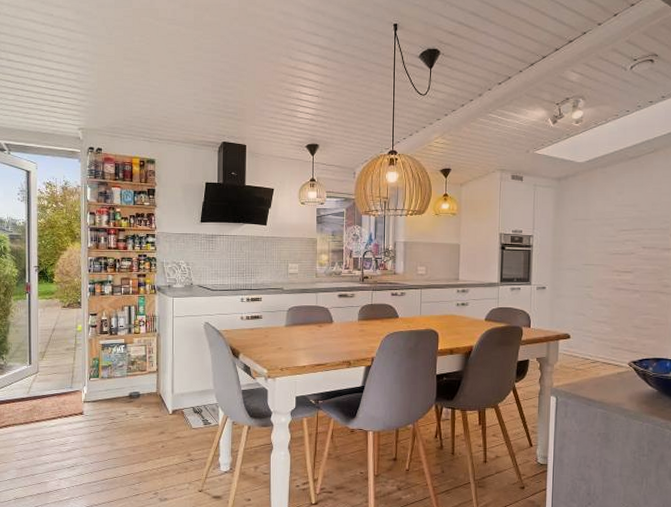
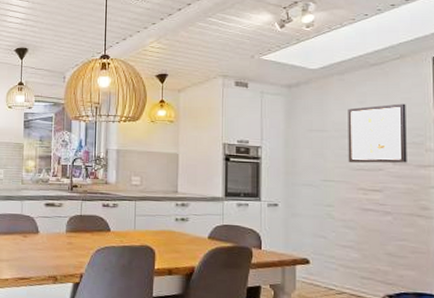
wall art: none [606,193,657,248] -> present [348,103,407,164]

